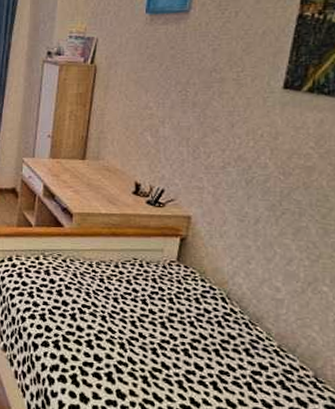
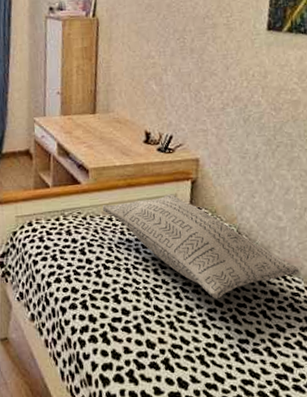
pillow: none [83,248,296,362] -> present [102,194,300,299]

